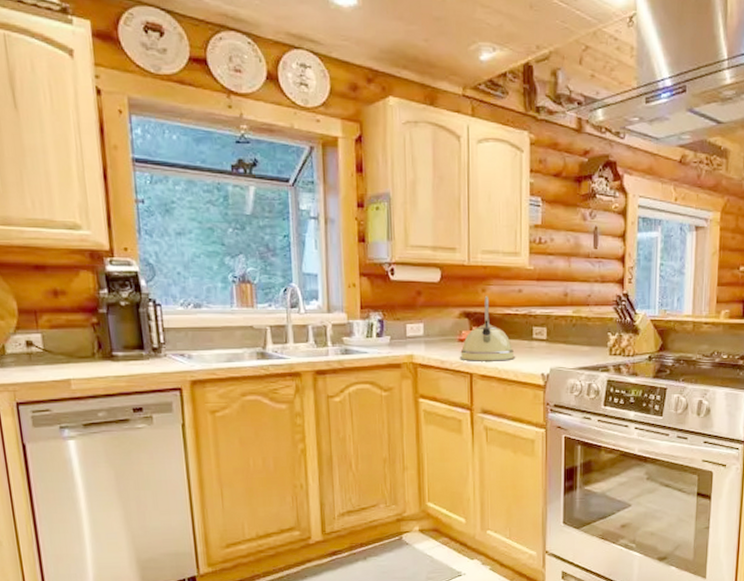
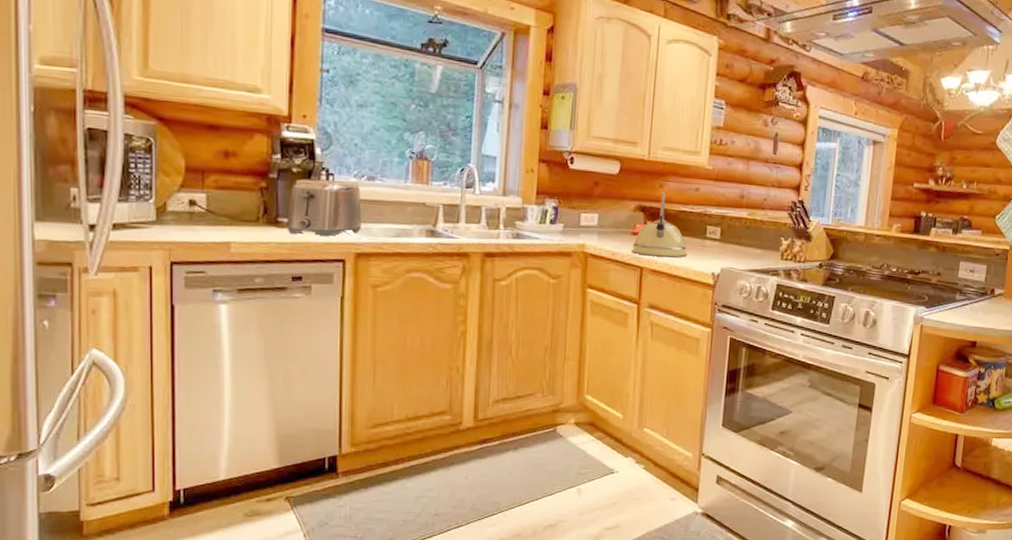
toaster: none [121,311,194,367] -> present [287,179,362,237]

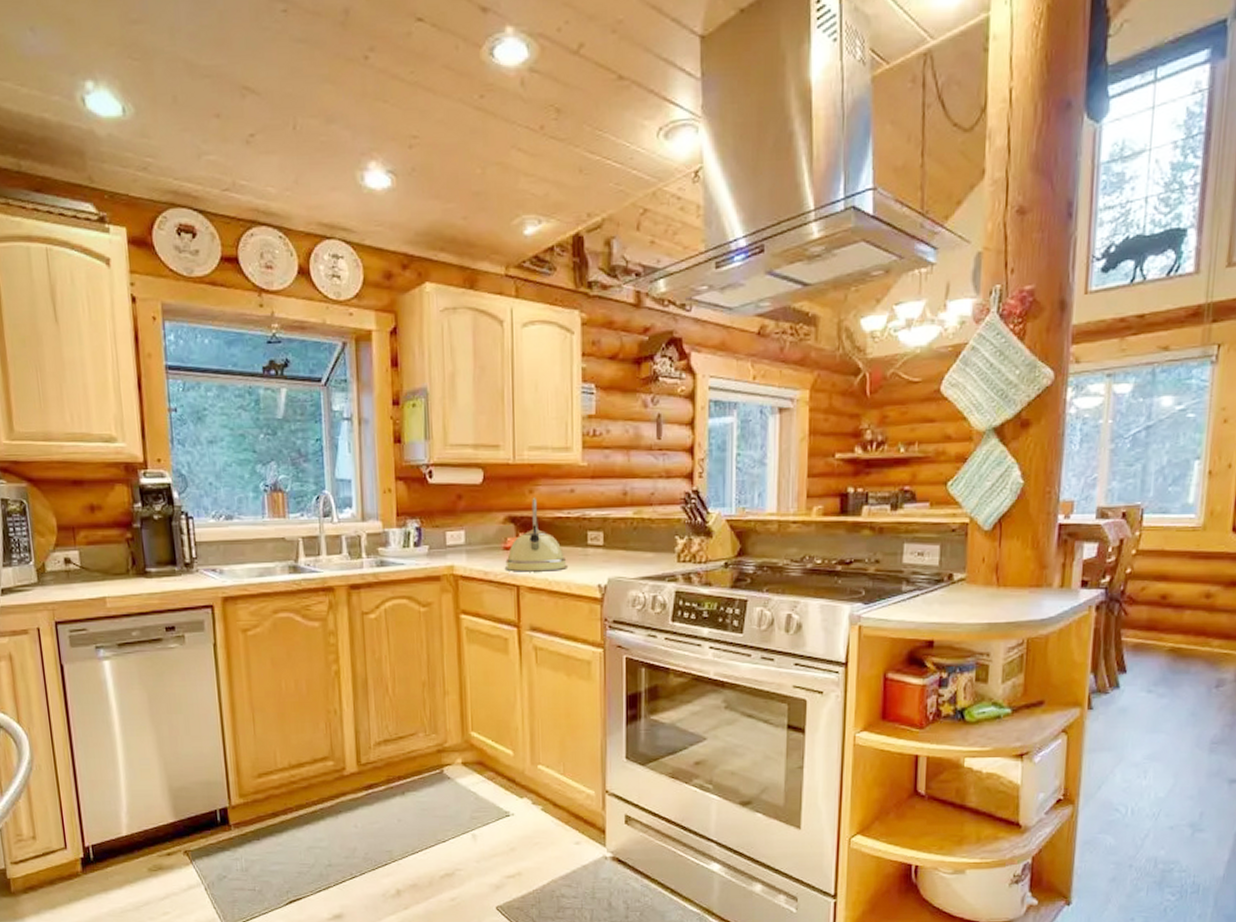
toaster: present [287,179,362,237] -> none [154,523,225,584]

